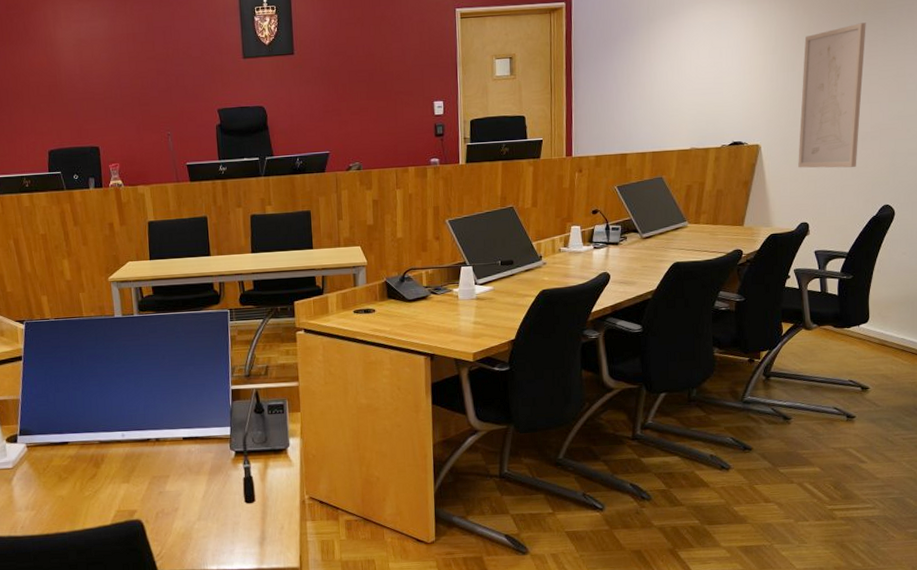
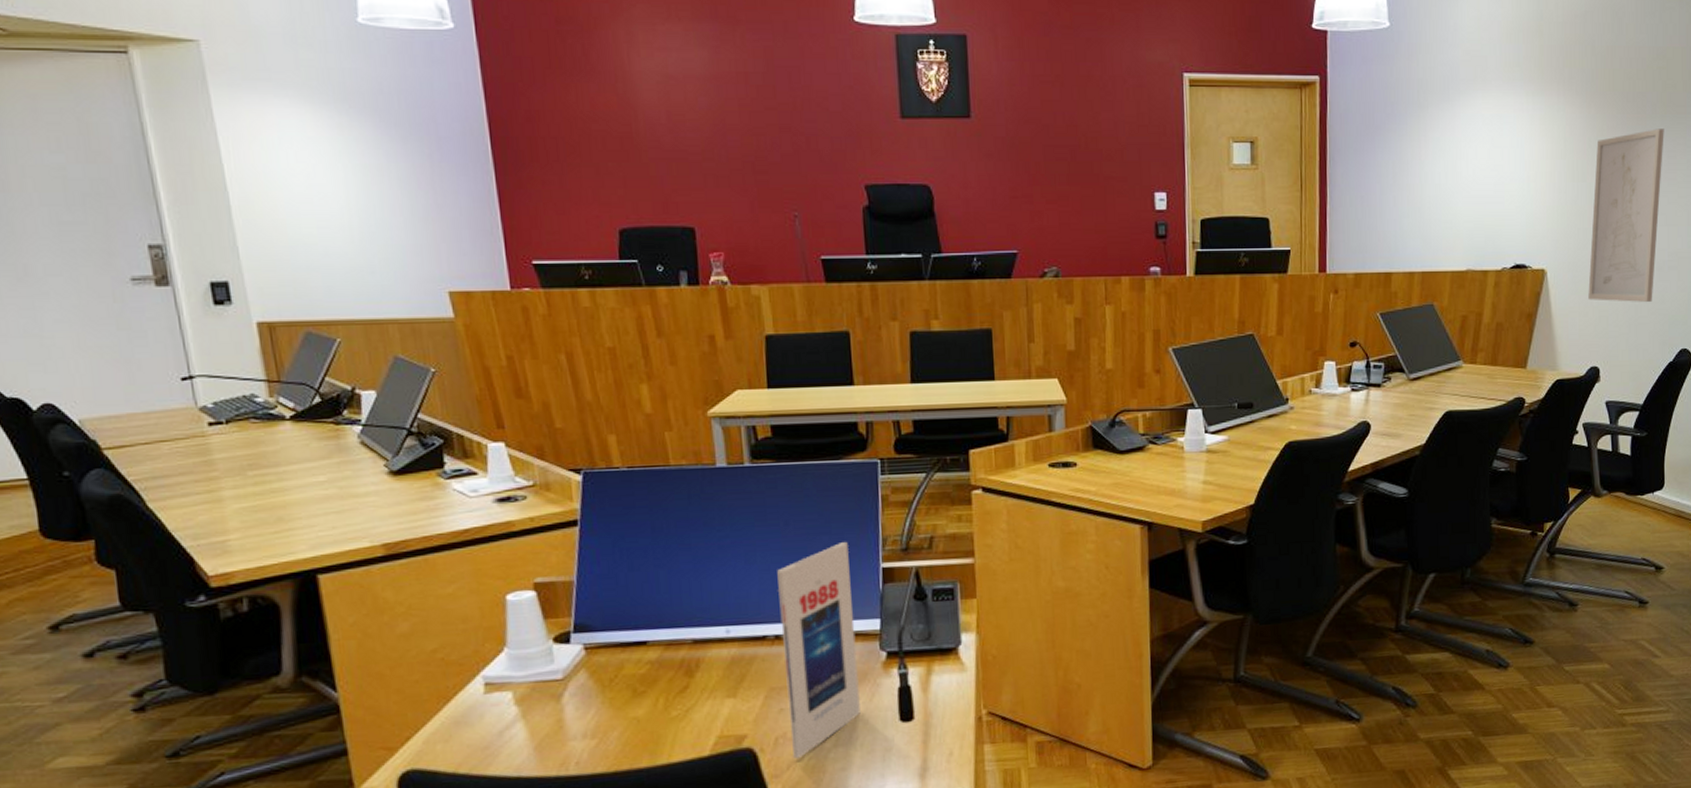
book: none [157,370,216,529] -> present [777,541,860,759]

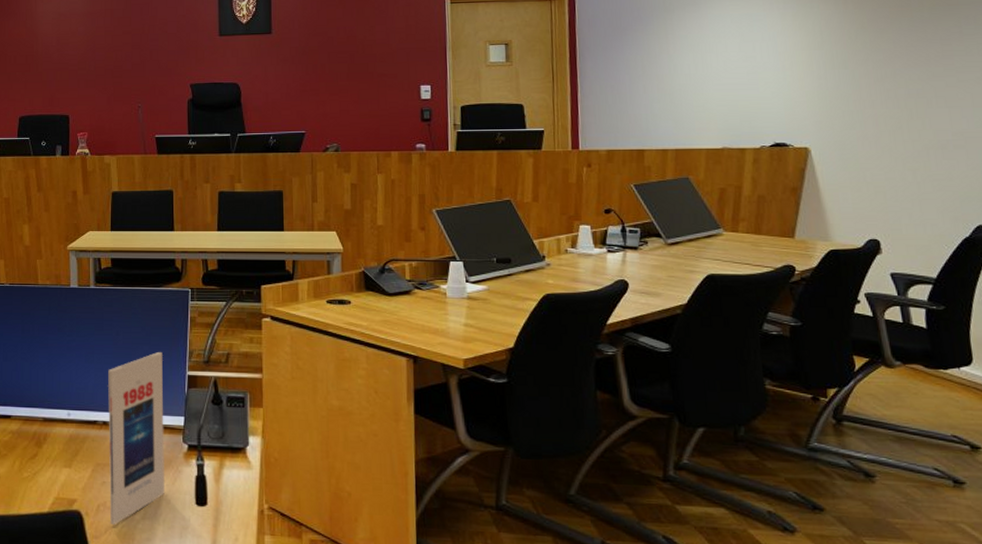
wall art: present [1588,129,1664,302] -> none [857,19,938,179]

